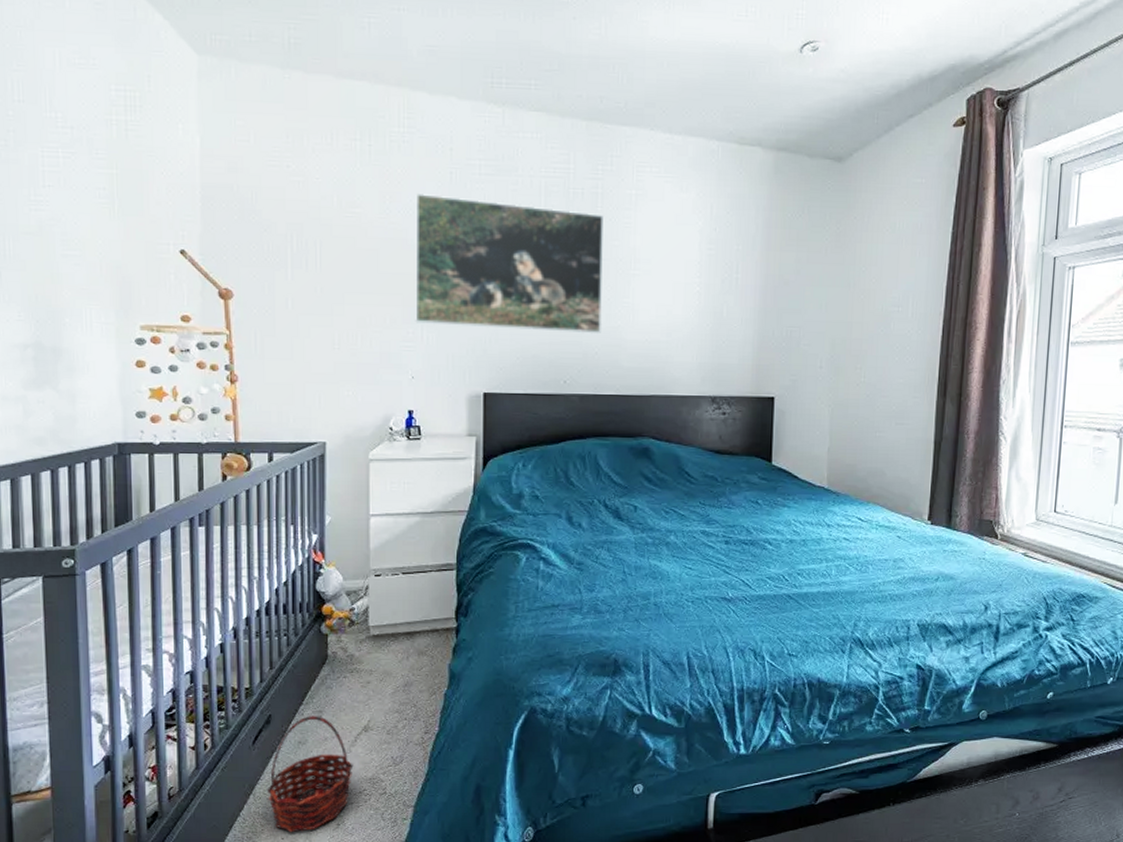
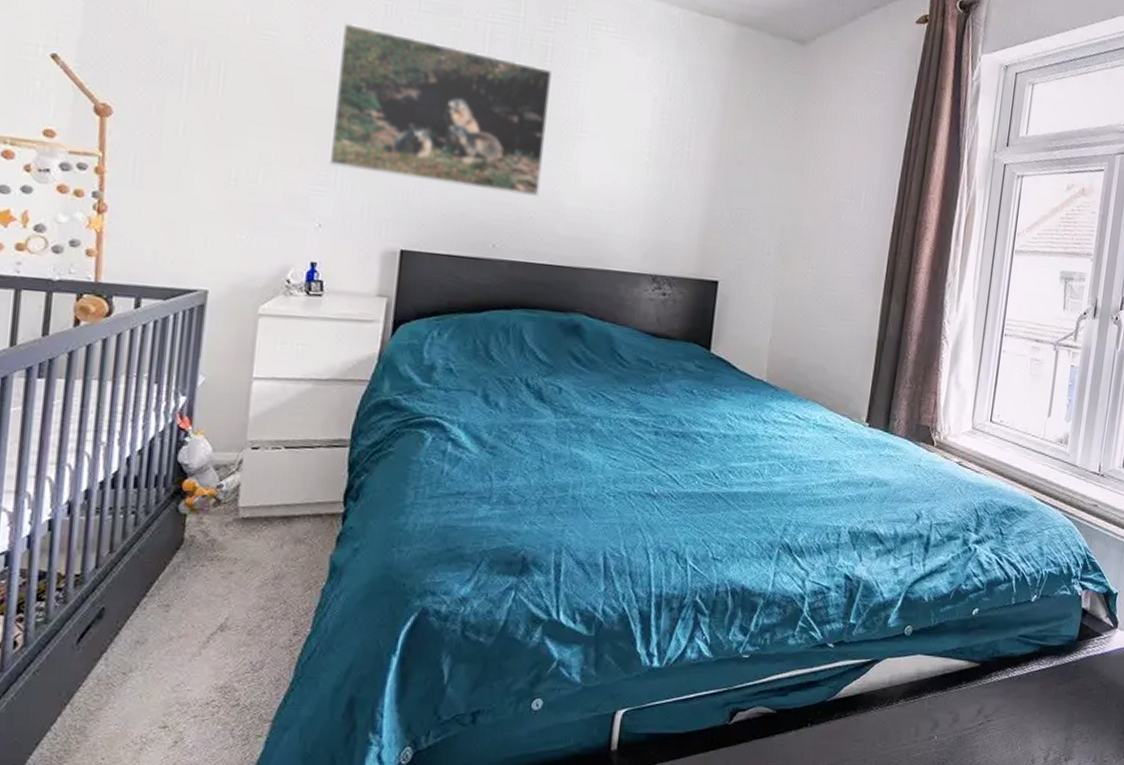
basket: present [266,716,354,833] -> none [88,610,202,752]

